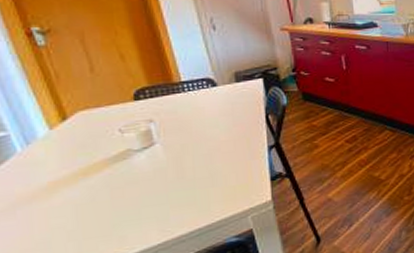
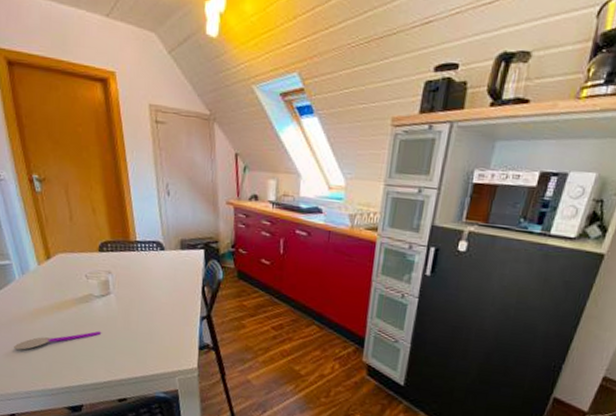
spoon: none [22,188,149,238] -> present [14,331,102,350]

